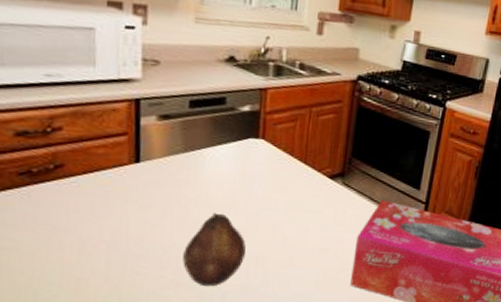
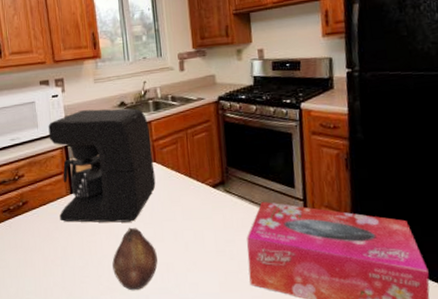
coffee maker: none [111,55,263,207] -> present [48,108,156,223]

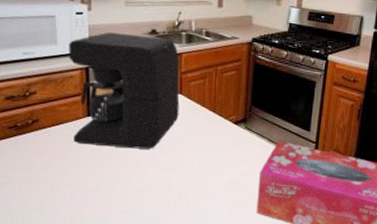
fruit: present [112,227,158,291] -> none [125,154,172,213]

